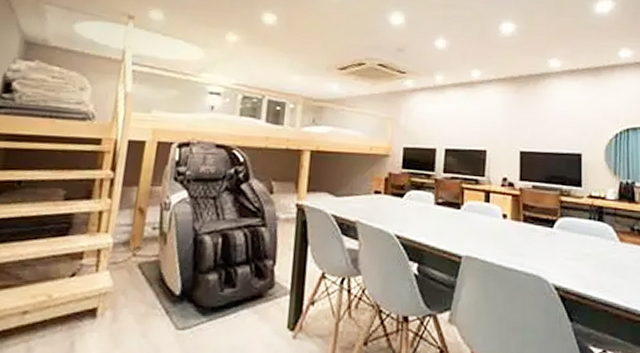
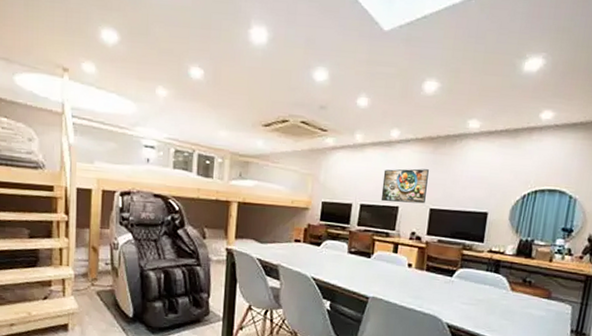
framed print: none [466,109,514,146] -> present [380,168,429,204]

